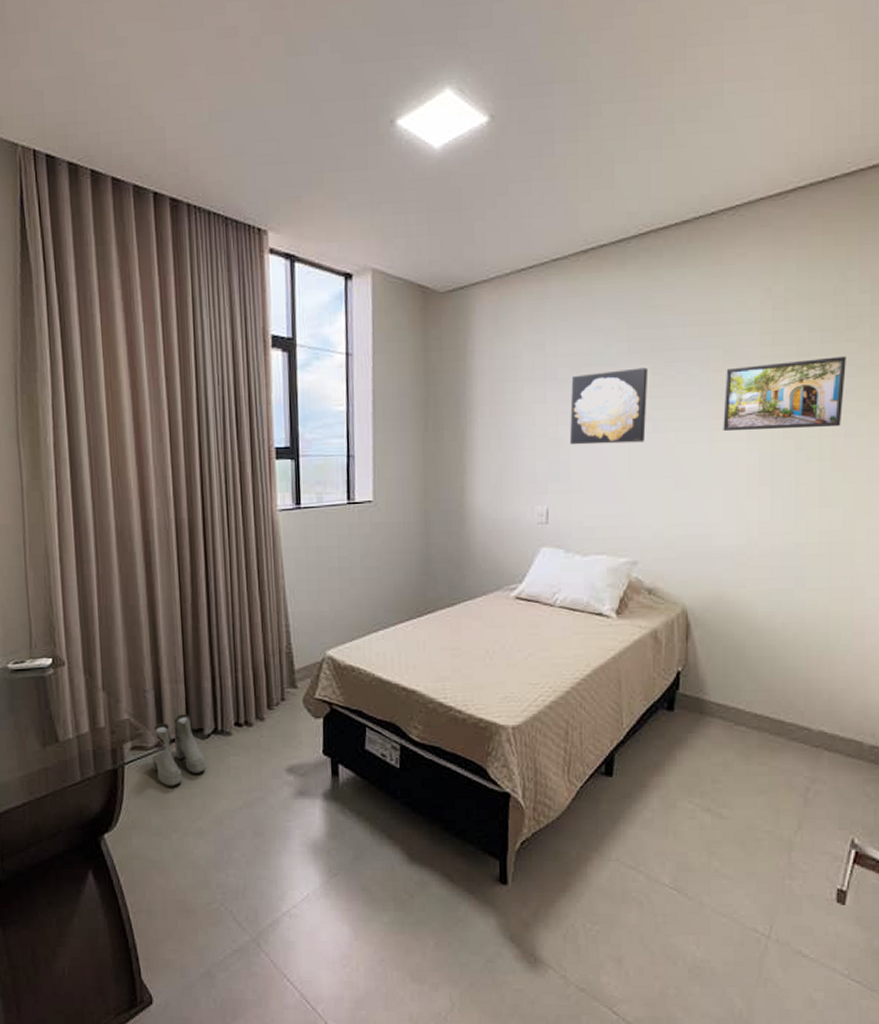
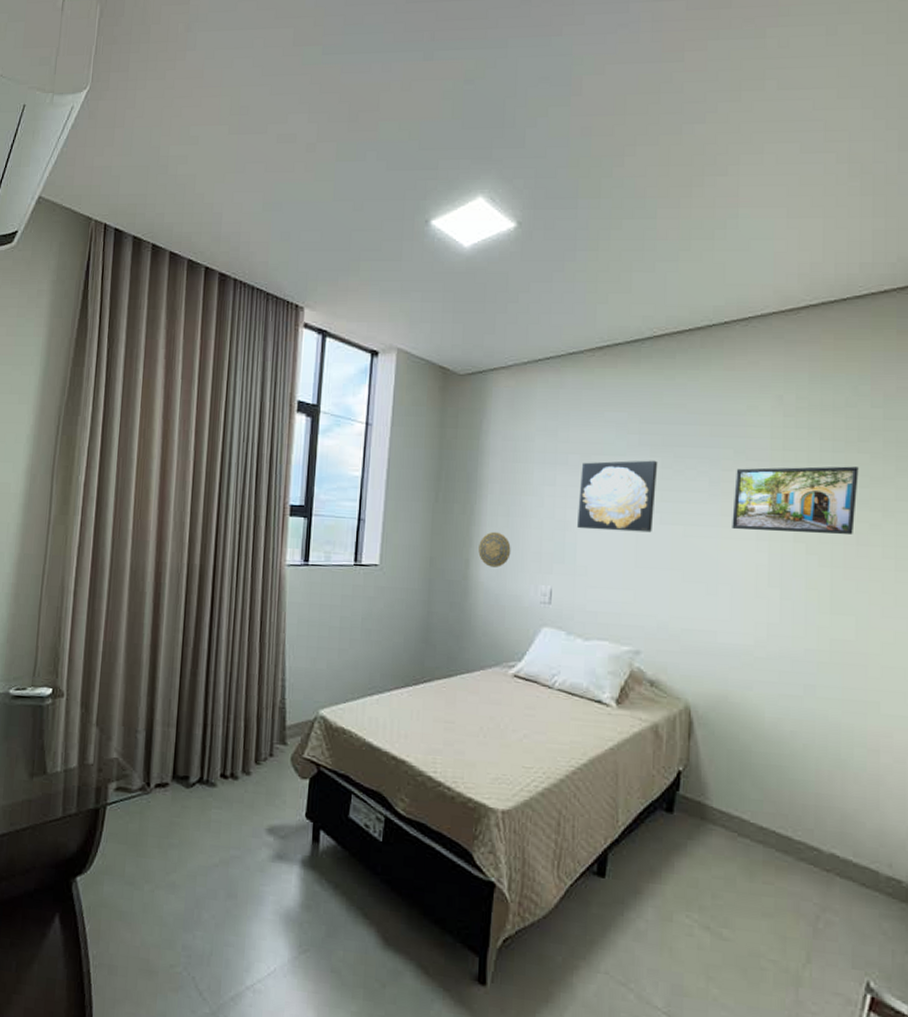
boots: present [151,714,206,787] -> none [134,759,187,835]
decorative plate: none [472,456,505,492] -> present [478,531,511,567]

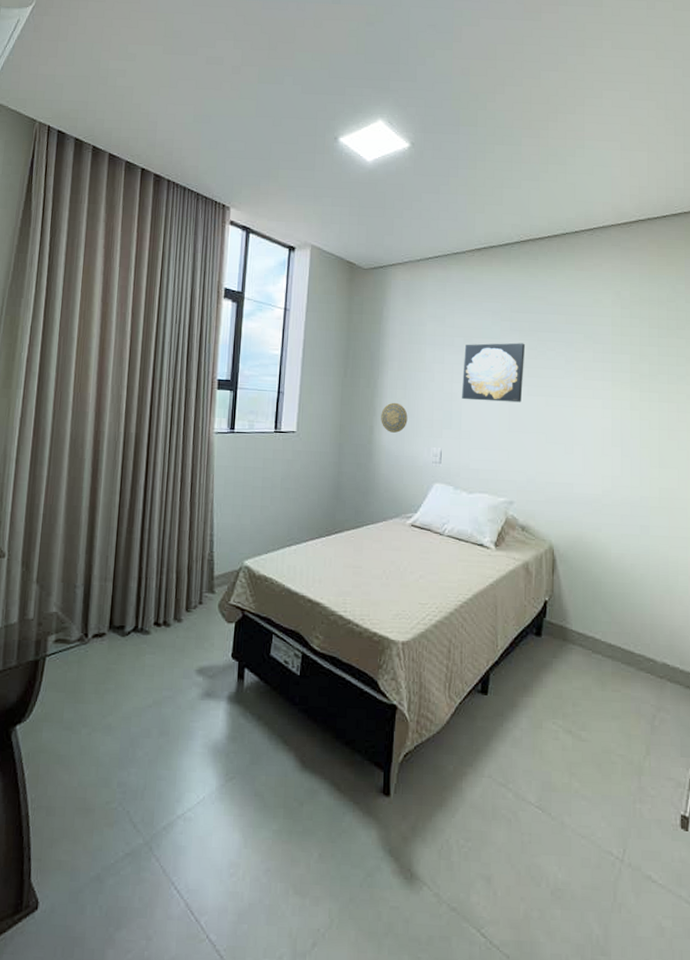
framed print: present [732,466,859,534] -> none [583,349,678,403]

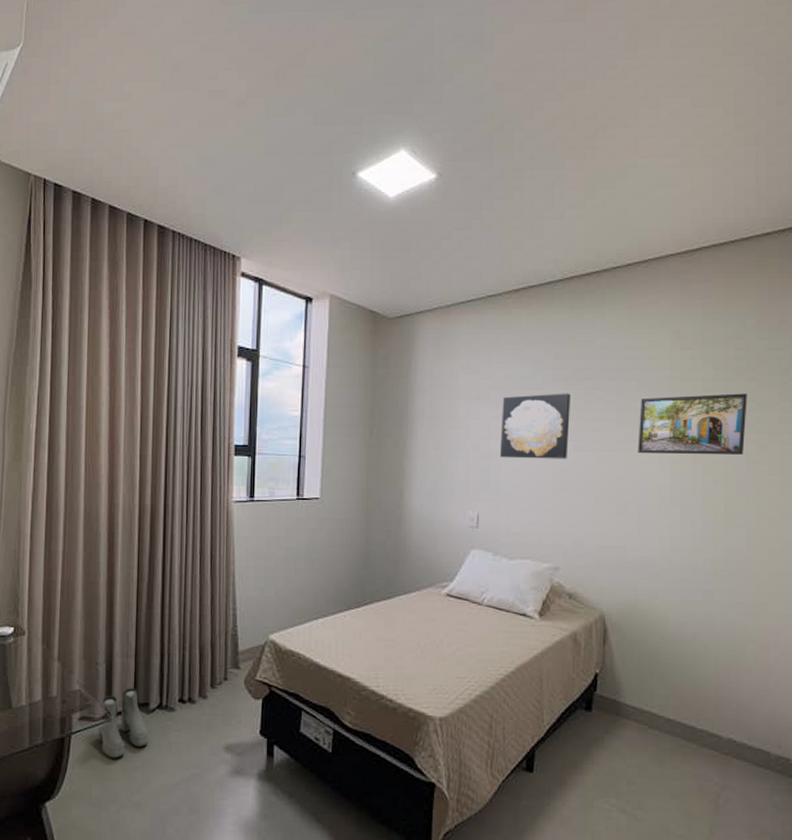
boots: none [72,611,123,682] -> present [98,688,149,759]
decorative plate: present [381,402,408,433] -> none [411,463,441,496]
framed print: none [583,349,678,403] -> present [638,393,747,454]

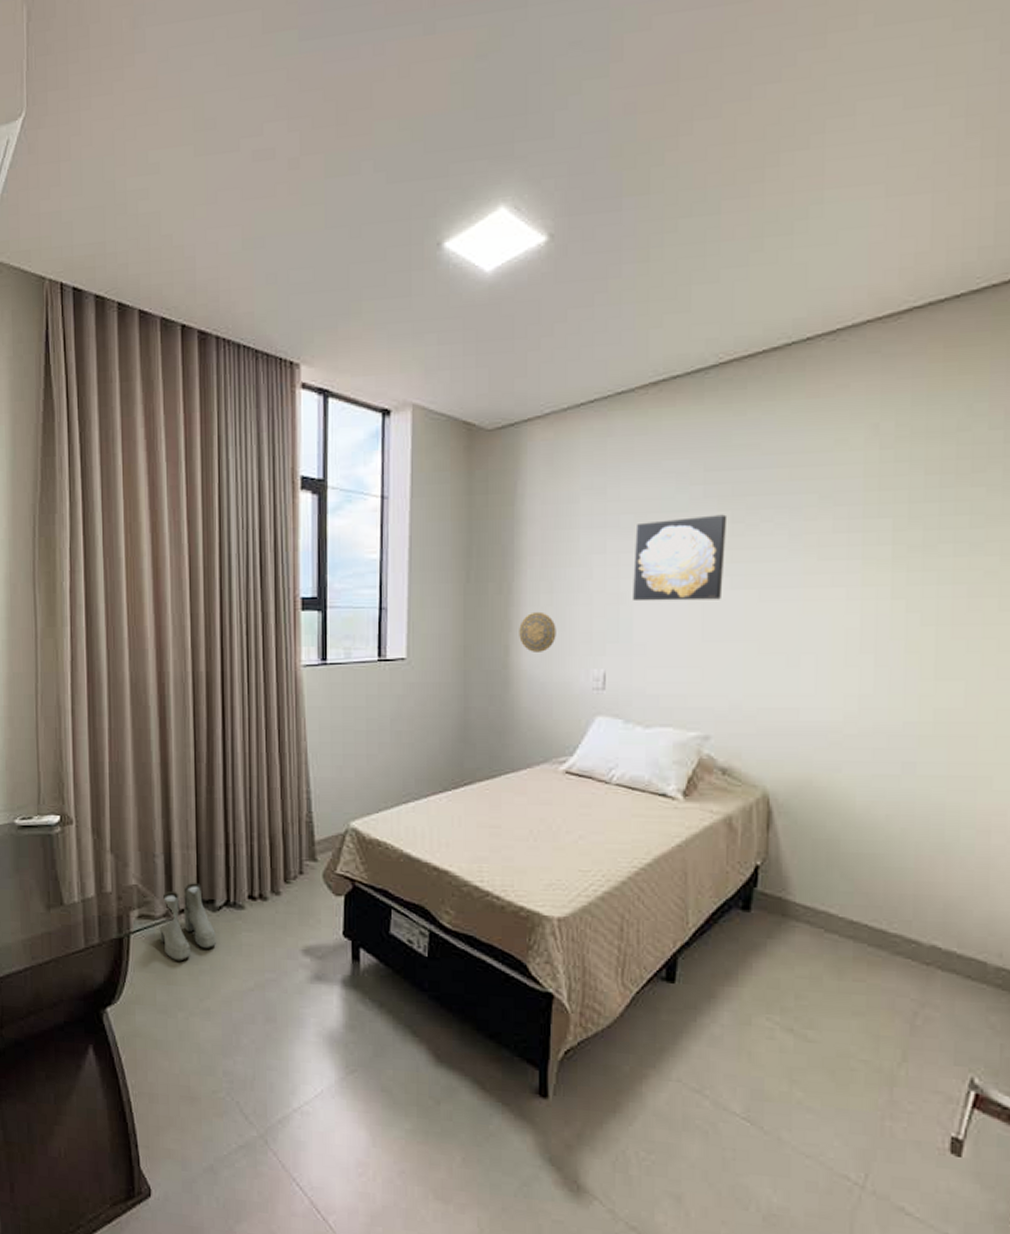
decorative plate: none [411,463,441,496] -> present [519,611,556,652]
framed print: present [638,393,747,454] -> none [816,503,972,589]

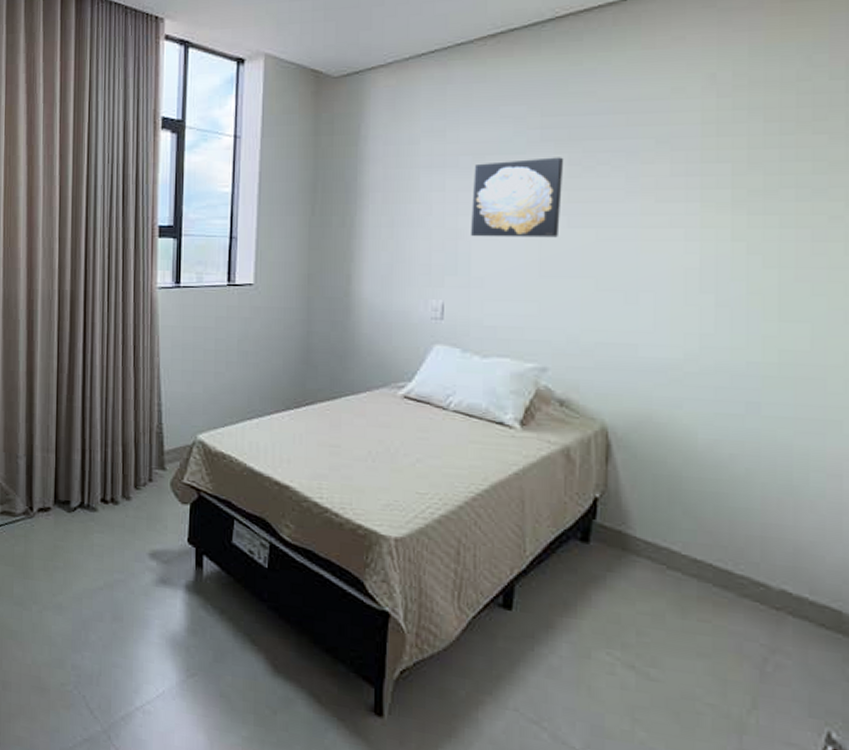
boots: present [159,883,216,962] -> none [18,484,70,557]
decorative plate: present [519,611,556,652] -> none [361,244,397,282]

